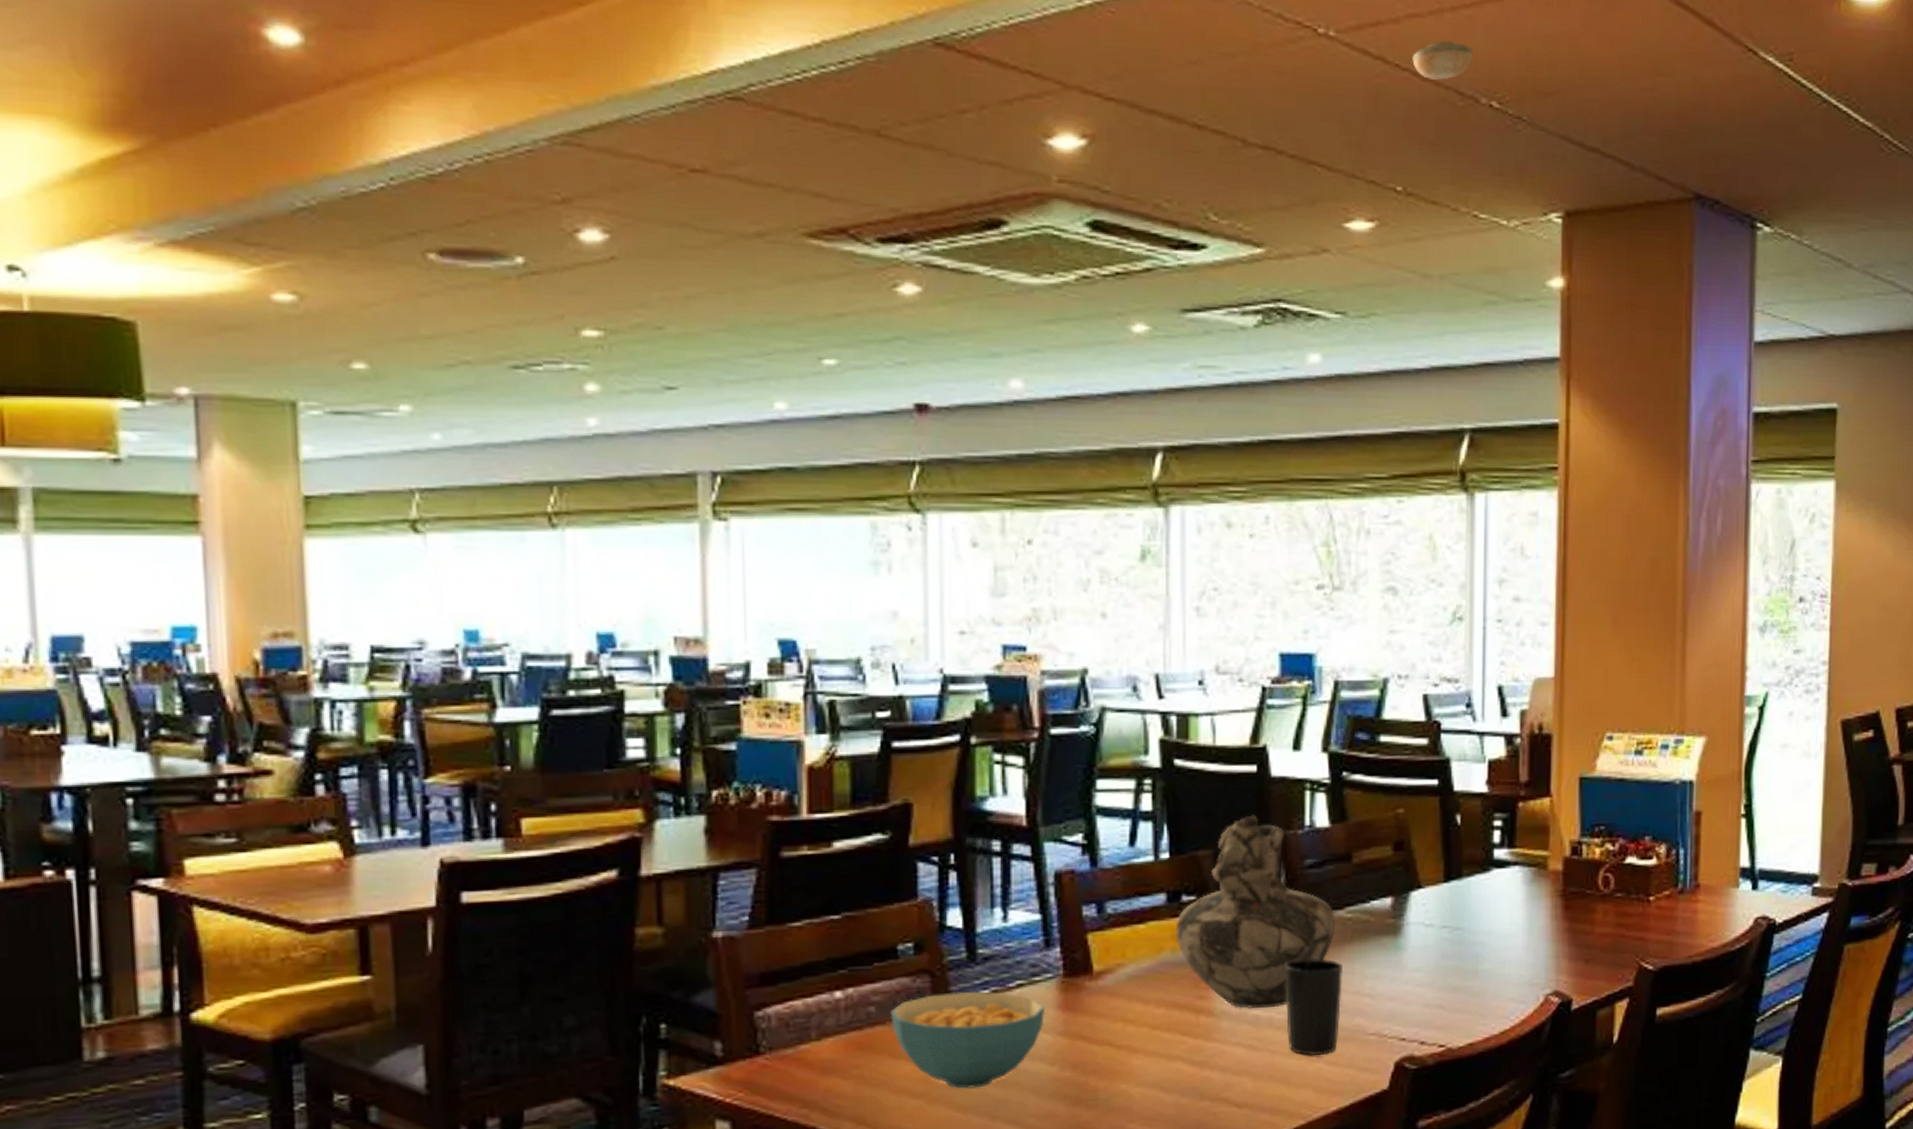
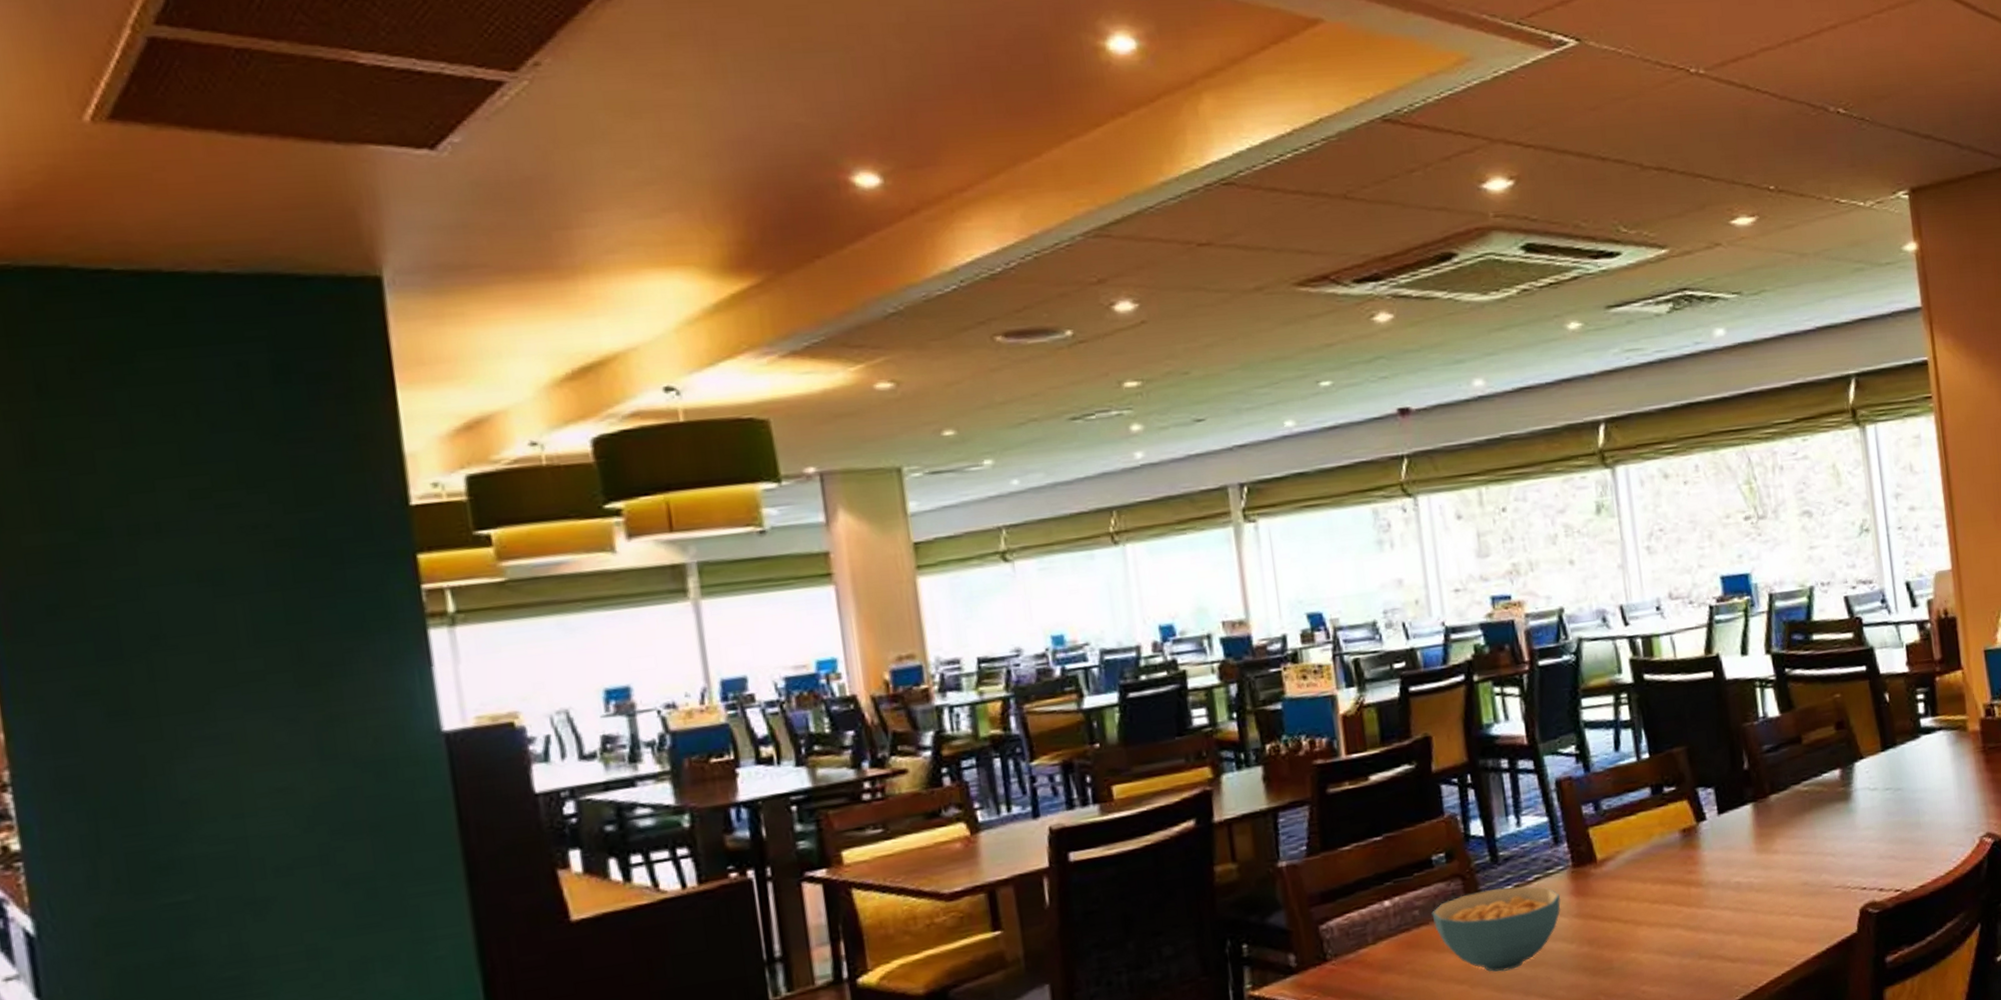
vase: present [1175,815,1336,1010] -> none [1661,713,1796,878]
cup: present [1285,958,1344,1057] -> none [1757,827,1810,912]
smoke detector: present [1412,40,1473,80] -> none [1769,65,1819,98]

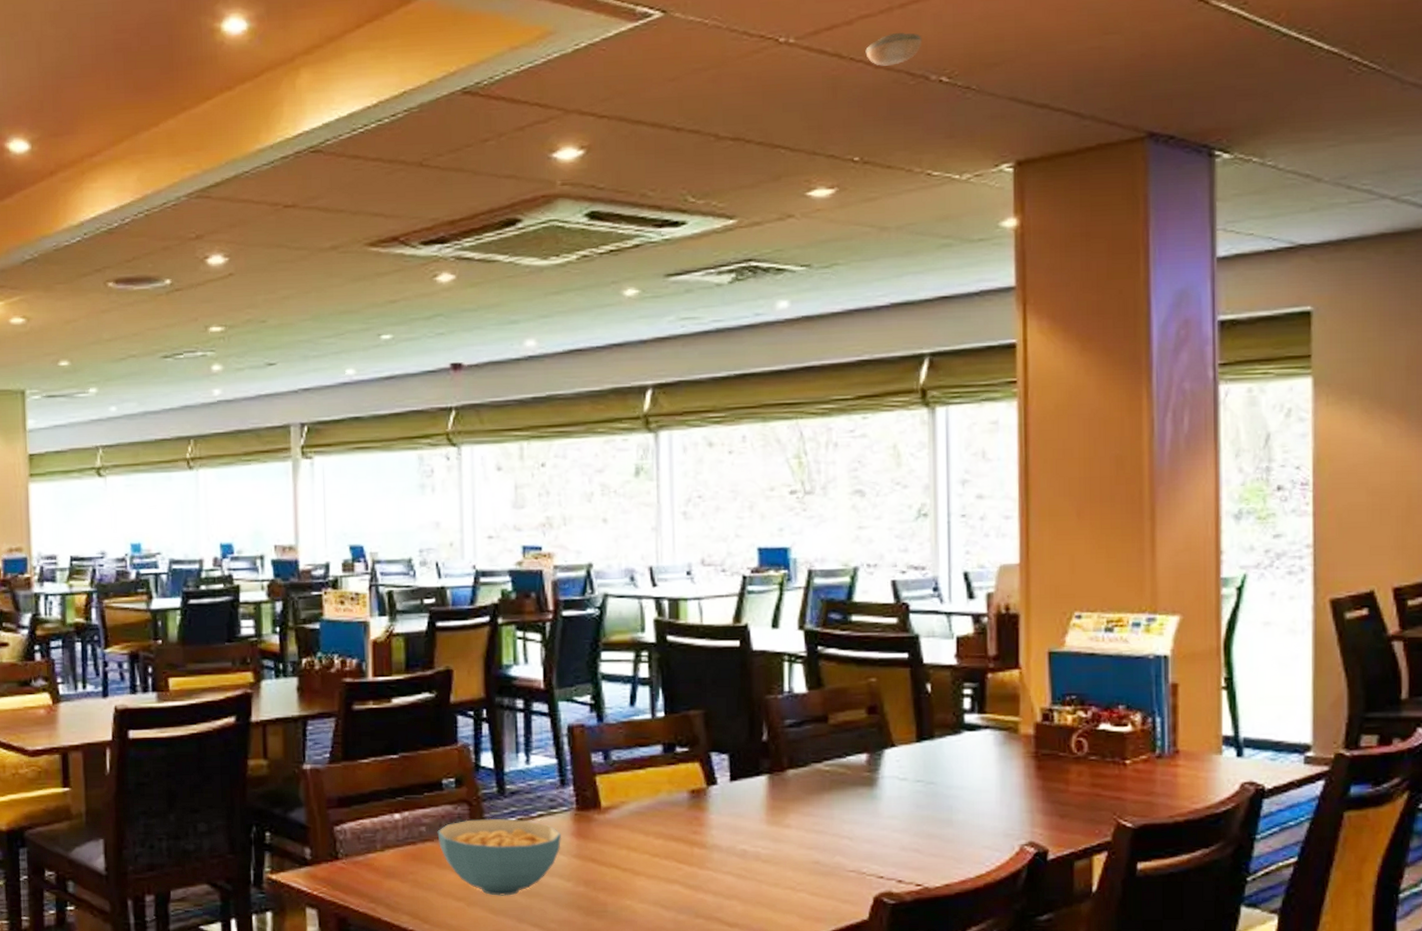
smoke detector: none [1769,65,1819,98] -> present [865,32,922,66]

